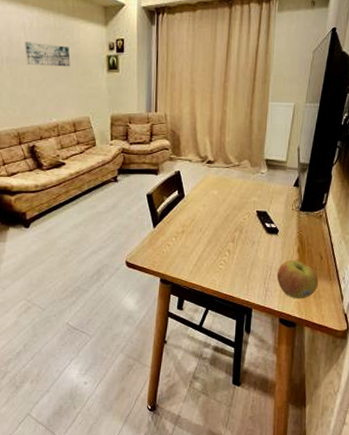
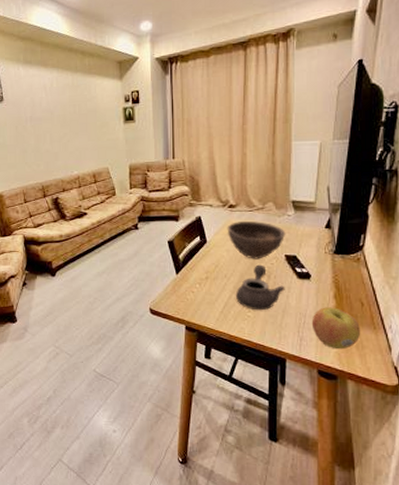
wall art: present [25,42,70,67] -> none [46,100,89,123]
bowl: none [204,177,259,215] -> present [227,221,286,259]
teapot: none [210,219,255,264] -> present [236,264,285,311]

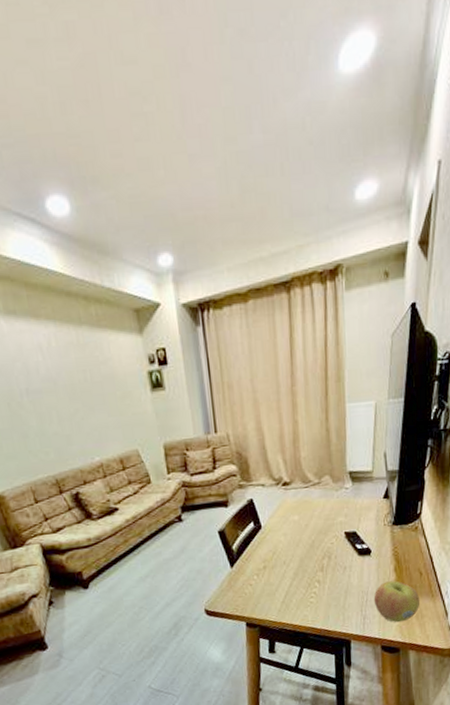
bowl: present [227,221,286,259] -> none [282,498,345,541]
teapot: present [236,264,285,311] -> none [297,545,346,595]

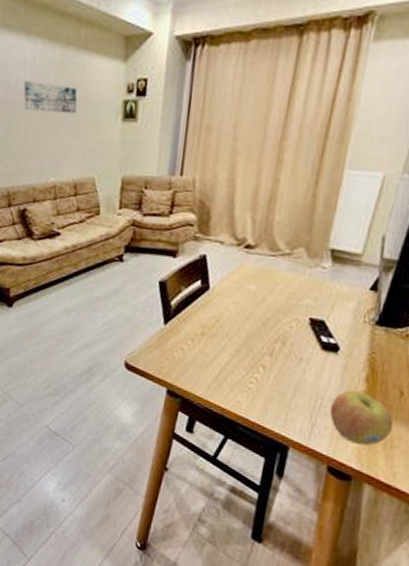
wall art: none [45,365,106,395] -> present [23,81,78,114]

